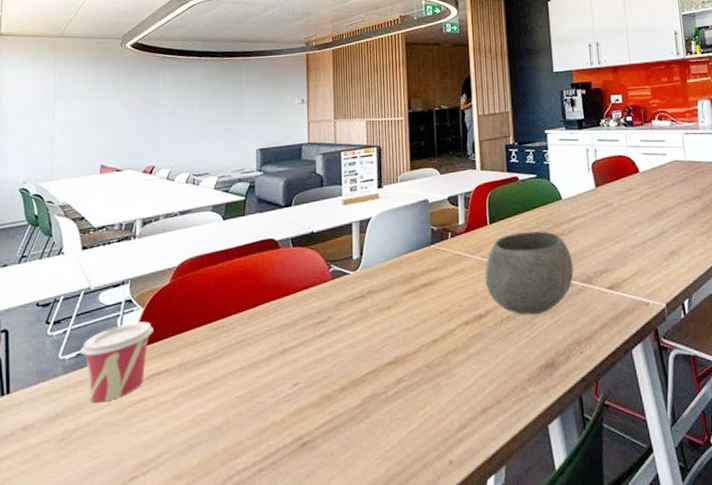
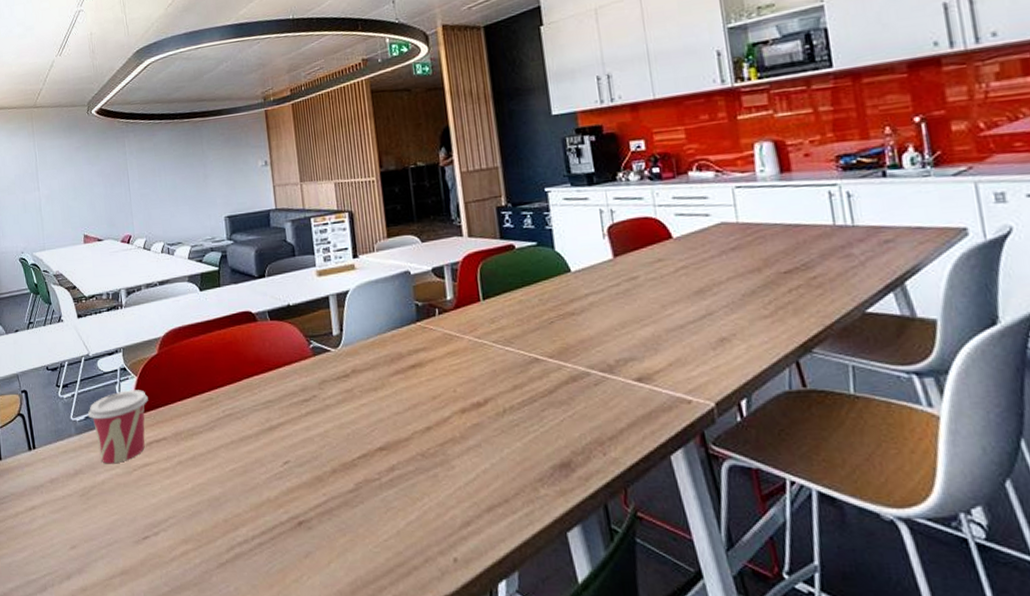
bowl: present [485,231,574,315] -> none [481,309,591,407]

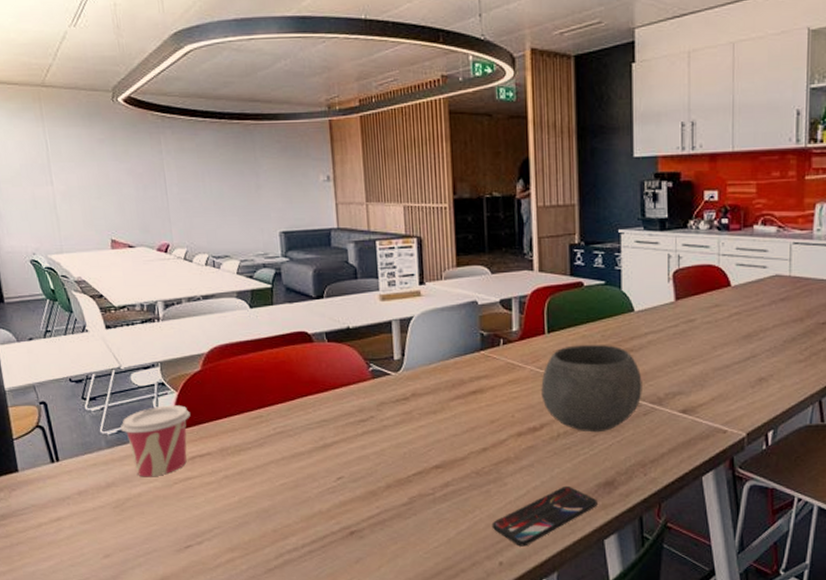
smartphone: none [442,468,555,540] -> present [491,485,598,547]
bowl: none [481,309,591,407] -> present [541,345,642,433]

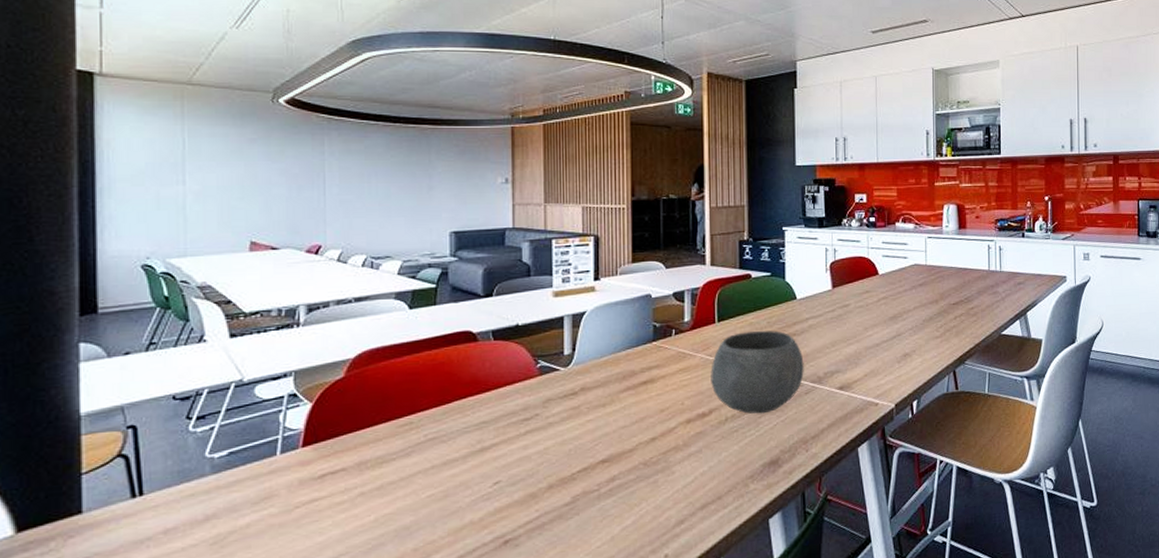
cup: present [121,405,191,477] -> none [234,417,325,504]
smartphone: present [491,485,598,547] -> none [658,468,763,536]

